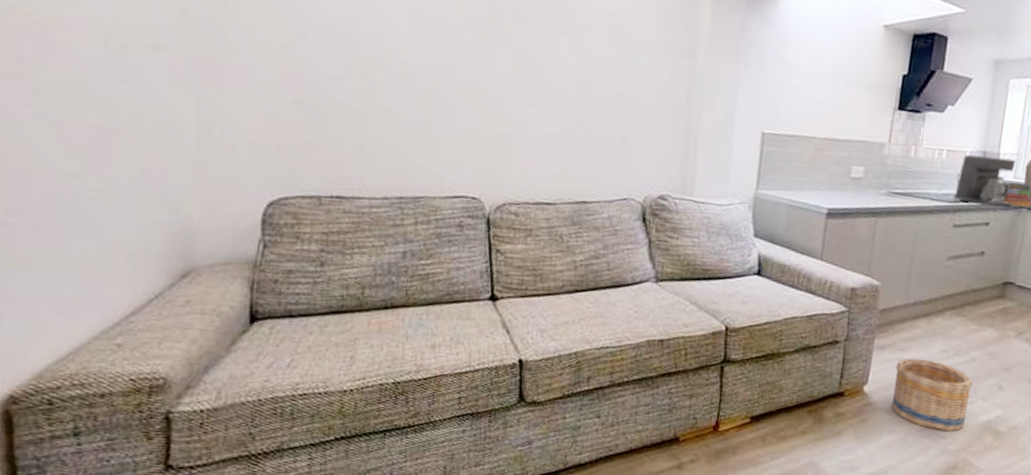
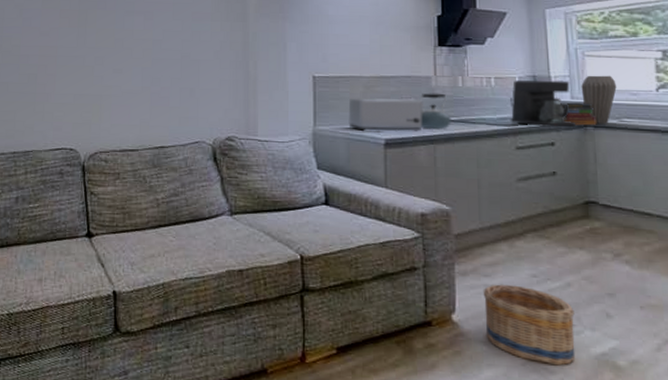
toaster: none [792,161,873,203] -> present [348,98,423,132]
kettle: none [866,161,897,202] -> present [419,93,451,130]

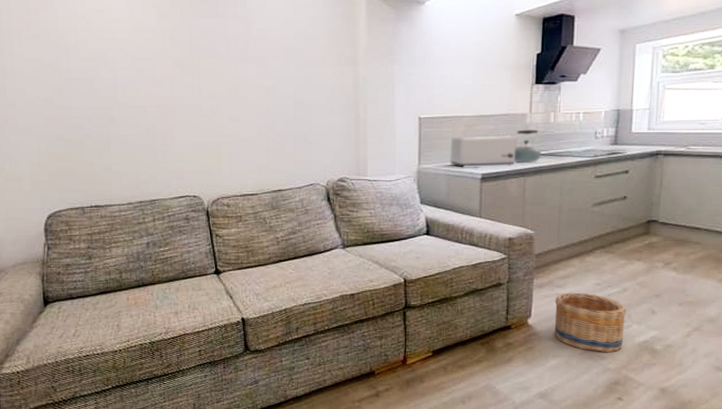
coffee maker: present [510,80,577,128] -> none [592,113,650,157]
books: present [560,102,597,126] -> none [638,133,668,154]
vase: present [581,75,617,124] -> none [657,107,689,152]

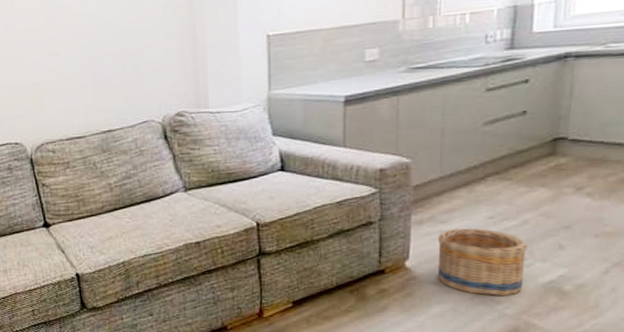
toaster: present [450,135,518,167] -> none [306,47,388,90]
kettle: present [514,129,541,163] -> none [384,38,418,80]

